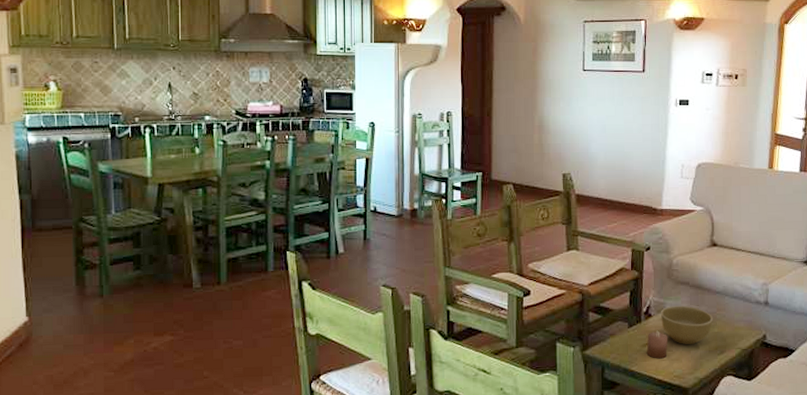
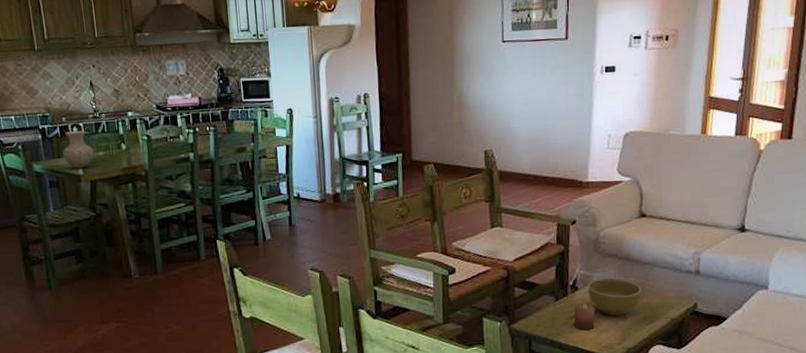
vase: none [132,132,166,171] -> present [63,130,95,169]

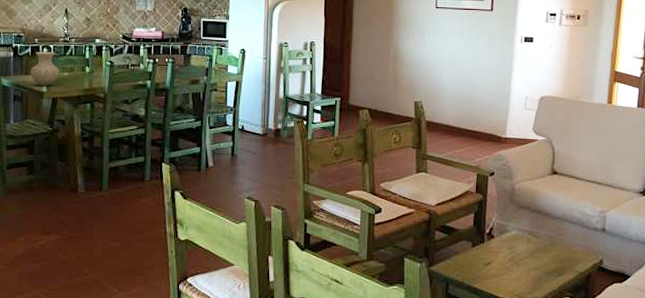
candle: present [573,303,596,331] -> none [488,251,509,278]
bowl: present [588,277,641,317] -> none [503,228,552,266]

